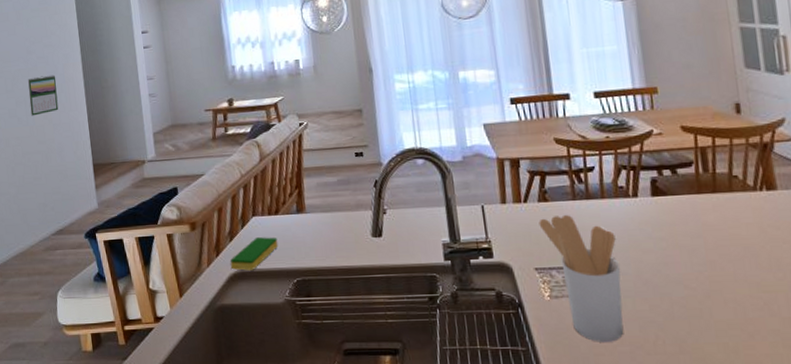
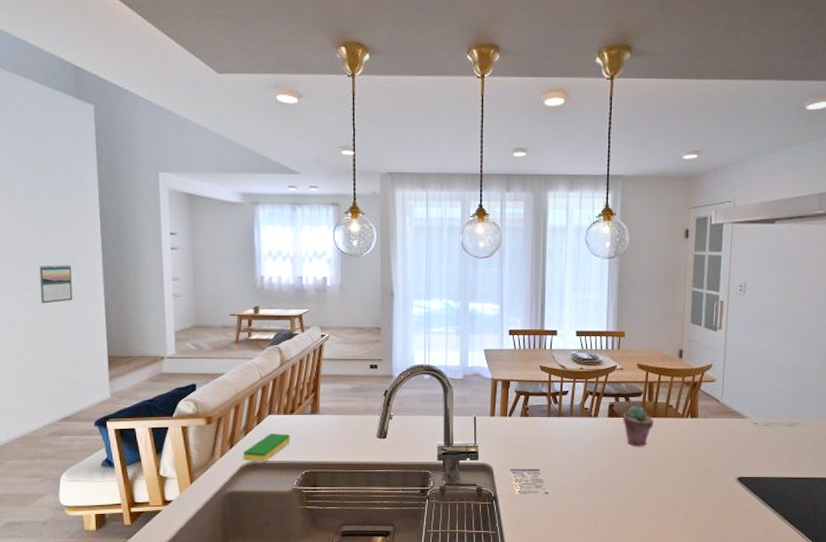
utensil holder: present [538,215,624,342] -> none [519,428,577,528]
potted succulent: none [670,178,716,233] -> present [622,405,654,447]

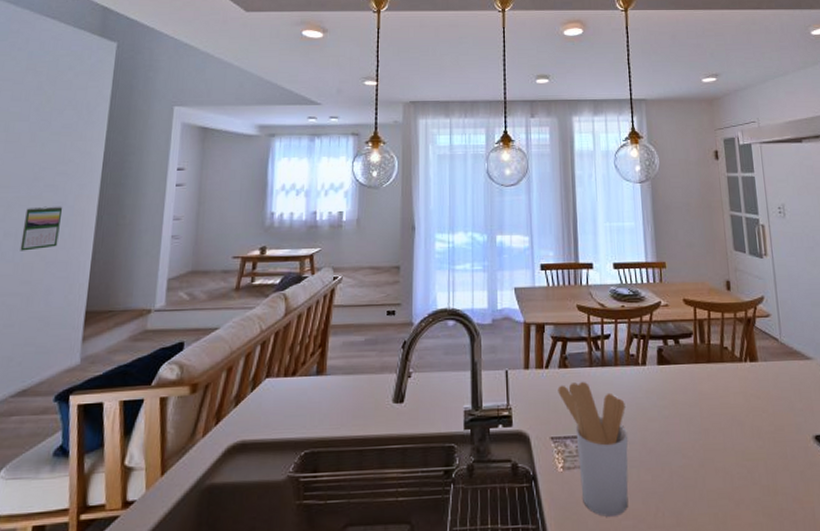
dish sponge: present [242,433,291,462] -> none [230,402,290,442]
utensil holder: none [519,428,577,528] -> present [558,382,629,517]
potted succulent: present [622,405,654,447] -> none [673,349,710,401]

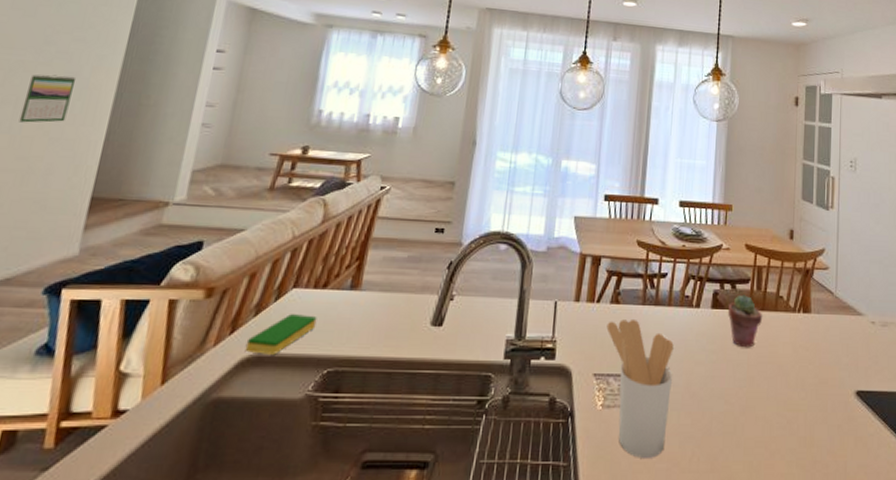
dish sponge: none [230,402,290,442] -> present [244,314,317,355]
potted succulent: none [673,349,710,401] -> present [727,294,763,348]

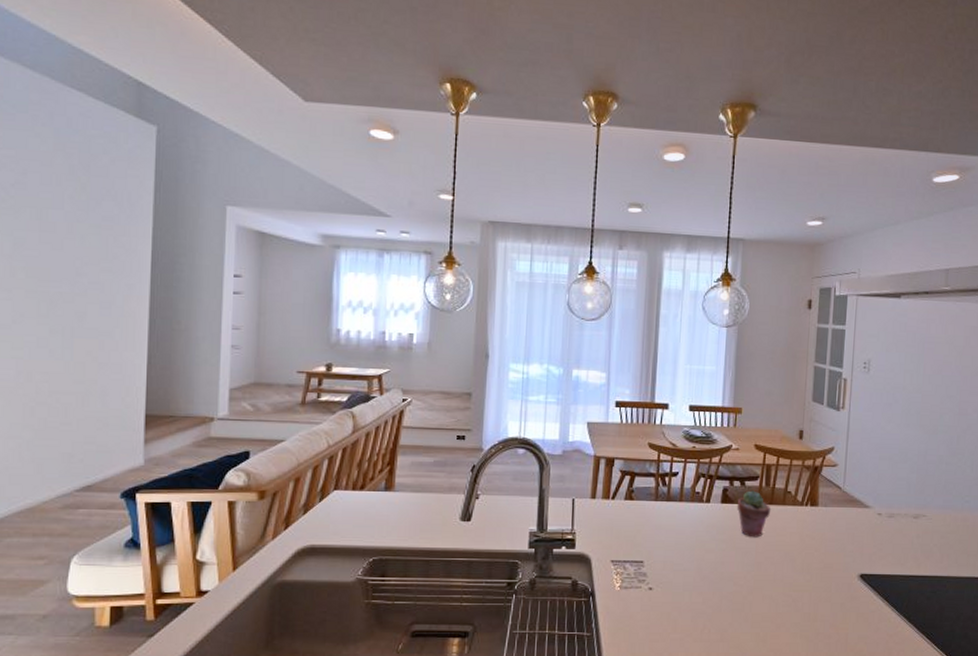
calendar: present [19,74,76,123] -> none [69,304,112,350]
dish sponge: present [244,314,317,355] -> none [299,512,359,546]
utensil holder: present [606,319,674,458] -> none [622,514,685,630]

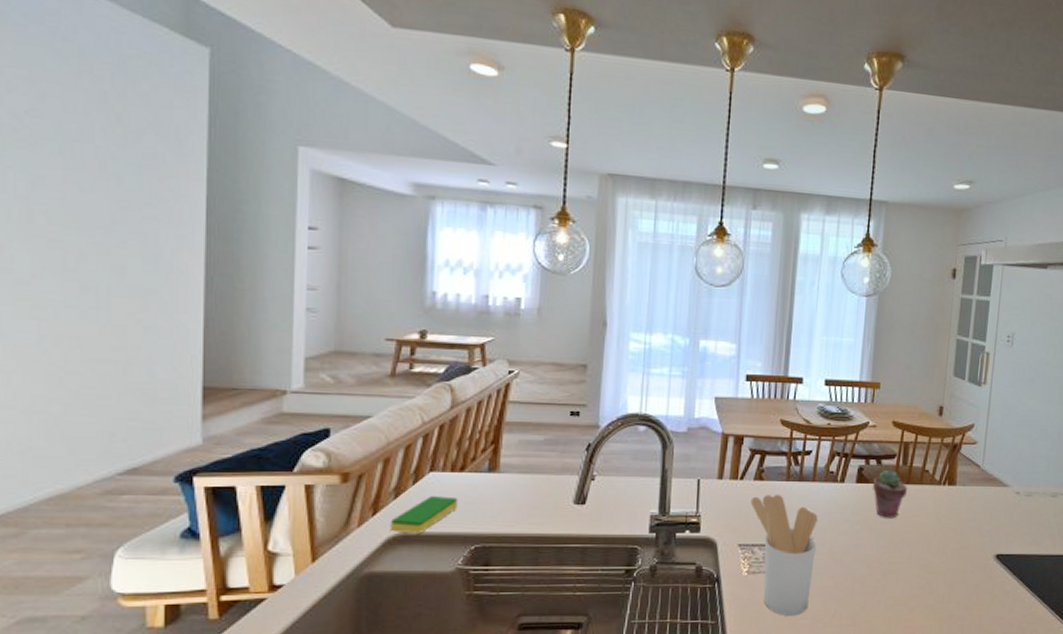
dish sponge: none [299,512,359,546] -> present [390,496,458,533]
utensil holder: none [622,514,685,630] -> present [750,495,818,616]

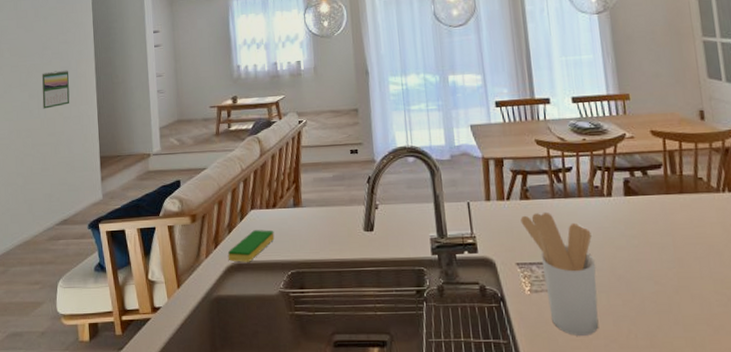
calendar: none [105,257,158,311] -> present [42,70,70,109]
potted succulent: present [872,469,908,518] -> none [642,180,683,231]

